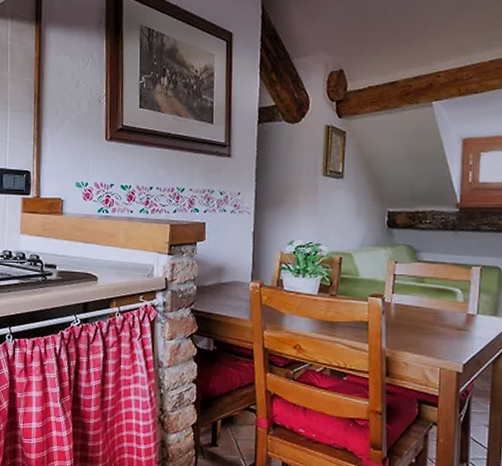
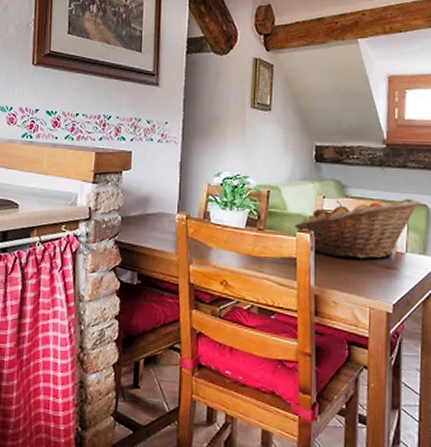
fruit basket: none [366,261,492,322] -> present [294,199,420,260]

